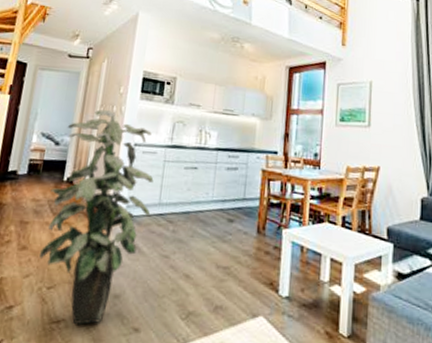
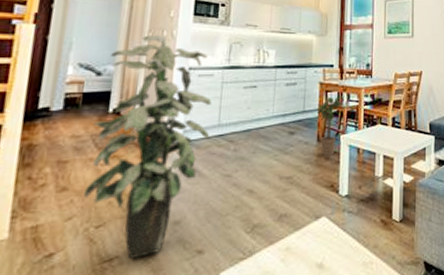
potted plant: none [257,185,288,251] -> present [316,95,344,156]

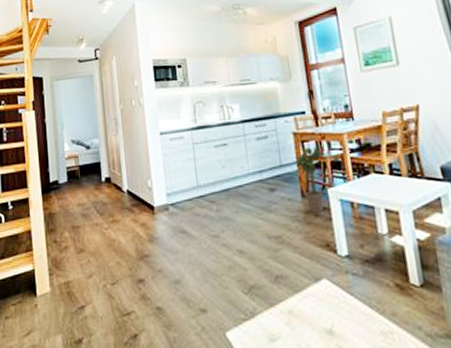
indoor plant: present [84,35,212,258] -> none [93,105,192,313]

